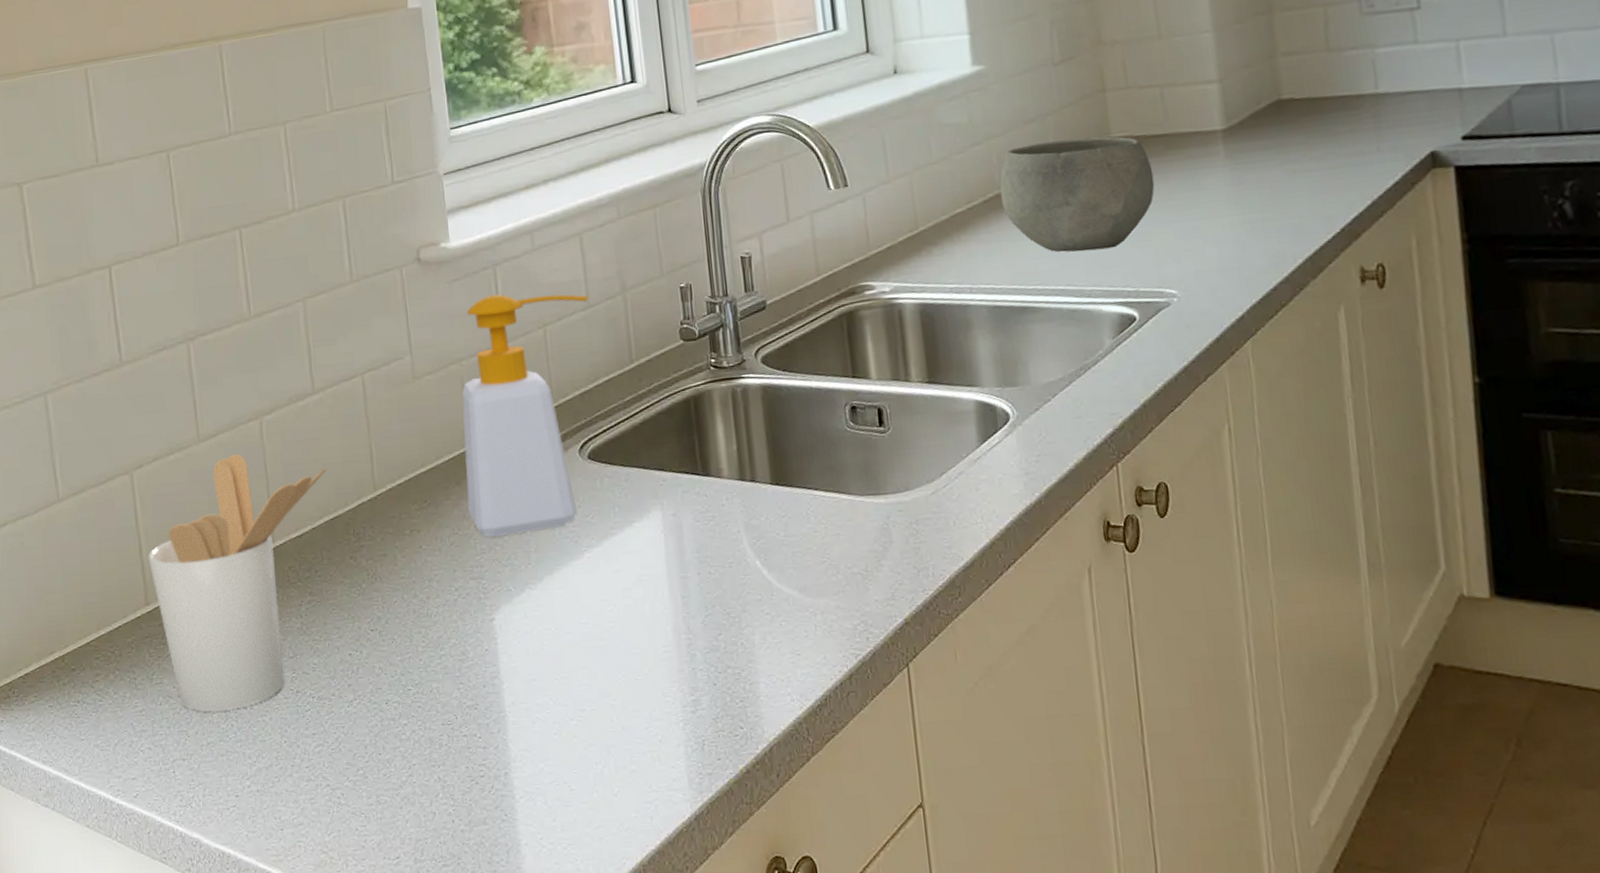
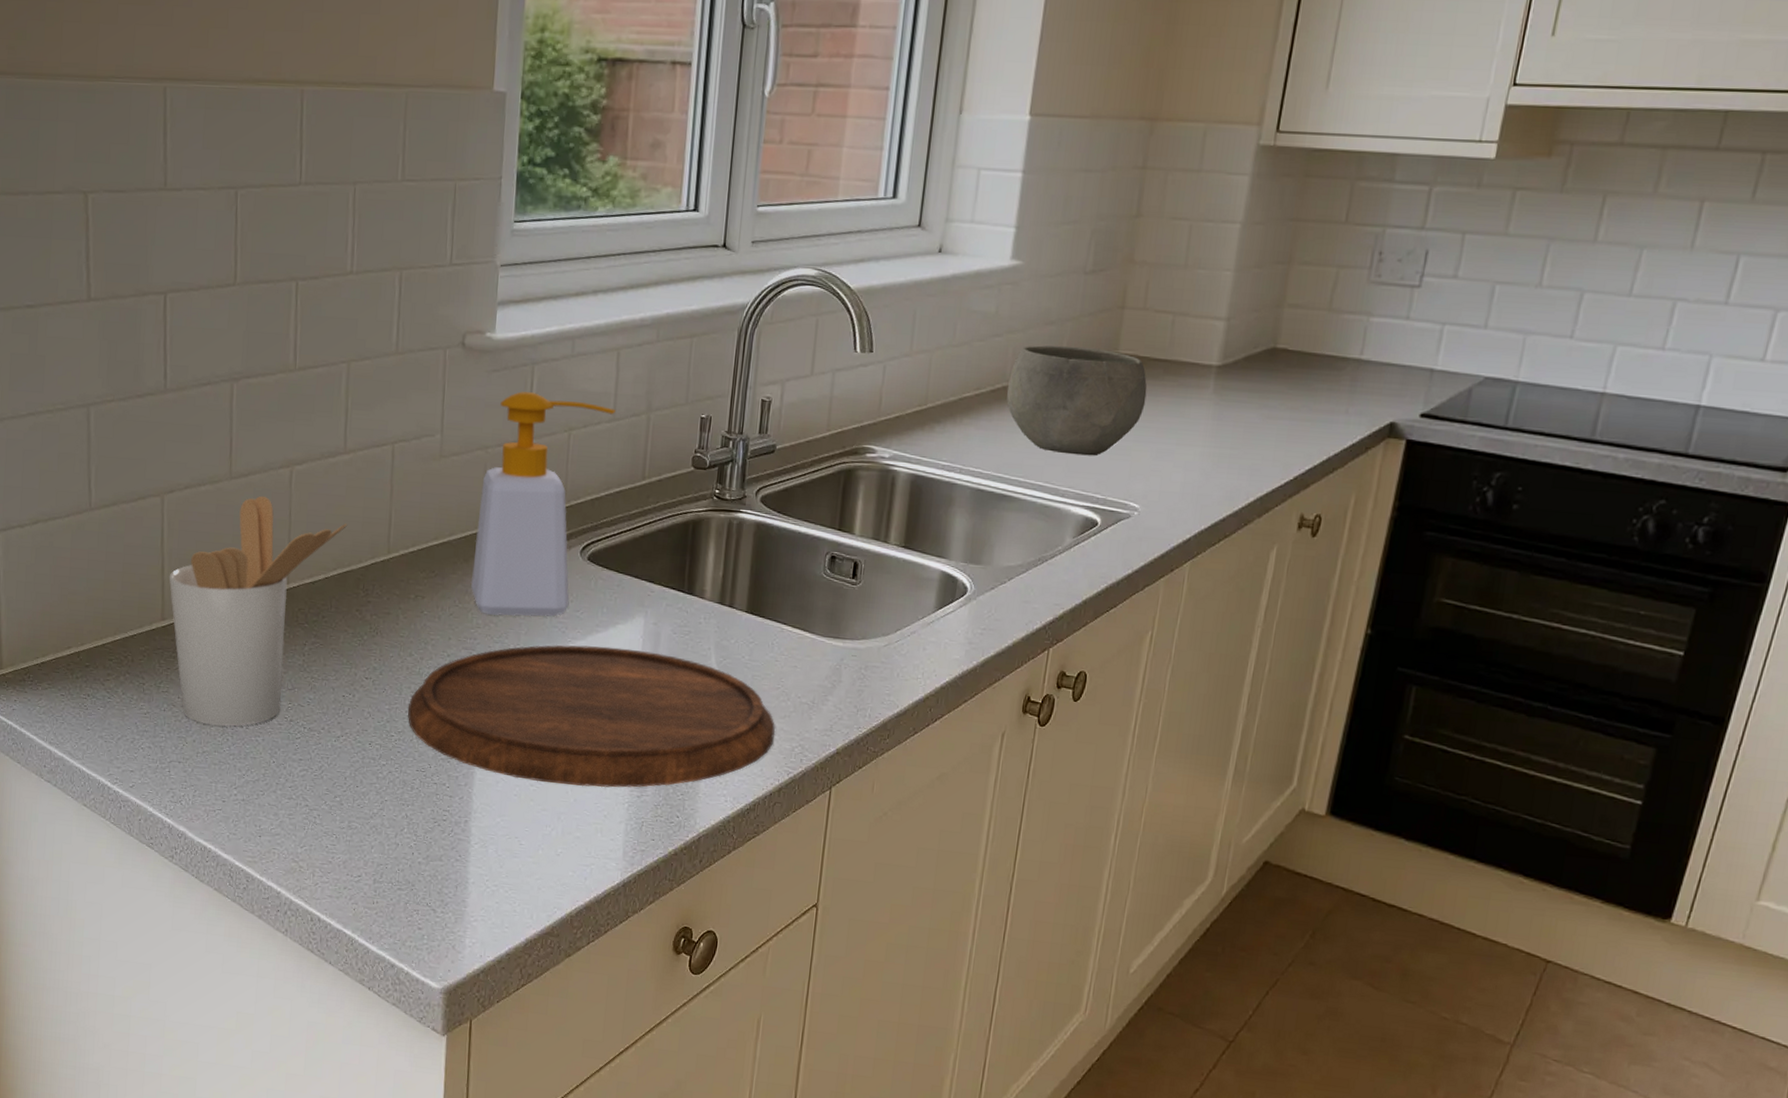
cutting board: none [421,546,832,715] -> present [407,645,776,788]

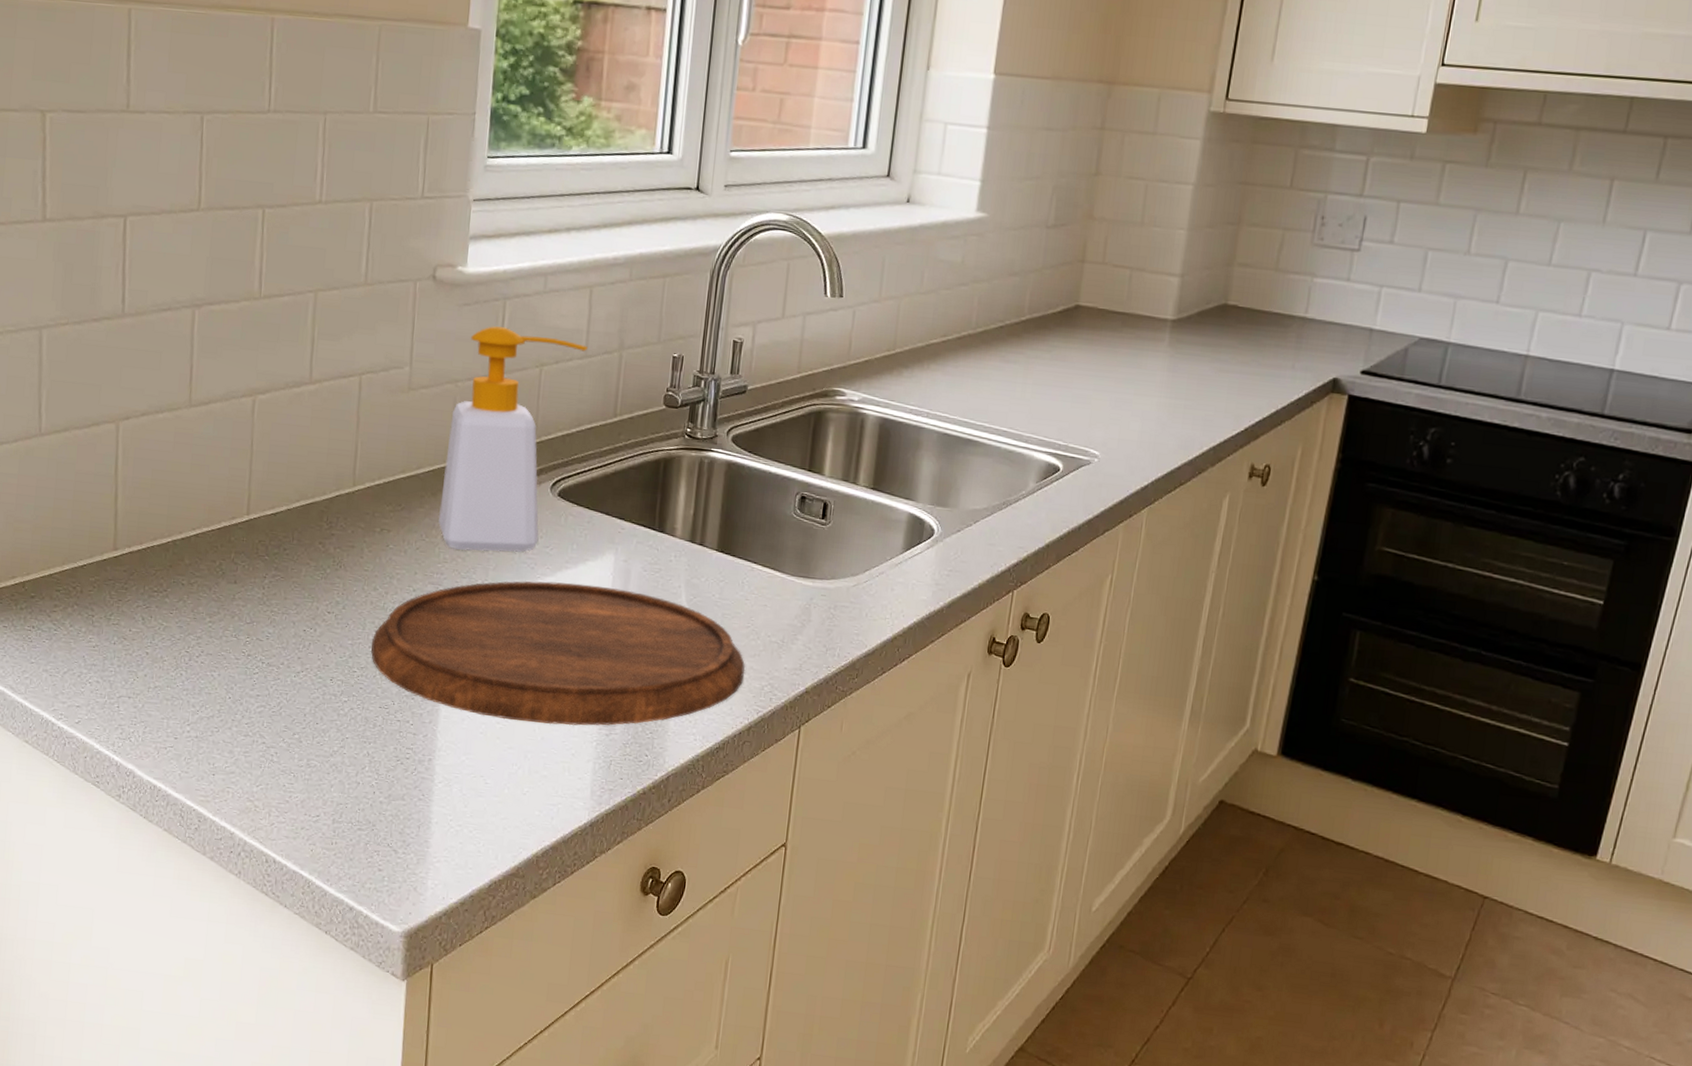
utensil holder: present [169,495,348,726] -> none [122,424,312,661]
bowl: present [1006,345,1147,456] -> none [972,295,1106,404]

